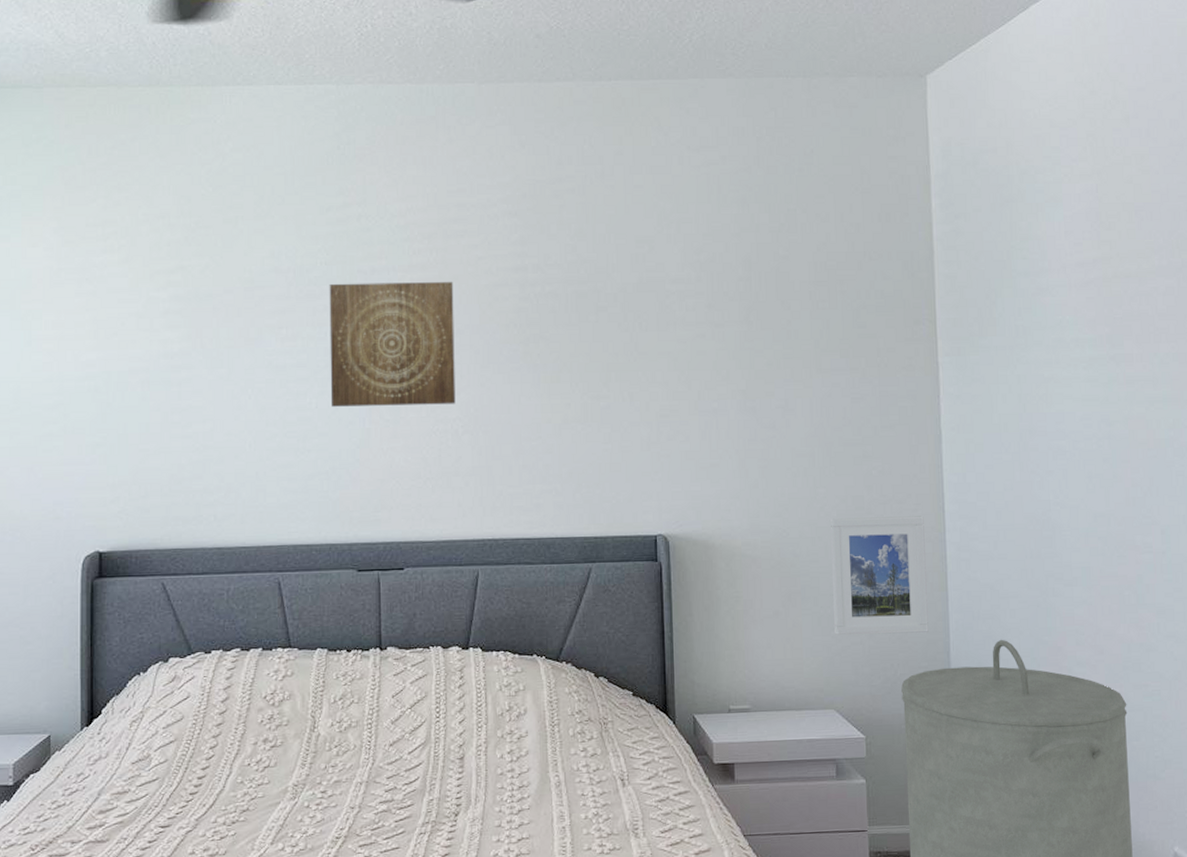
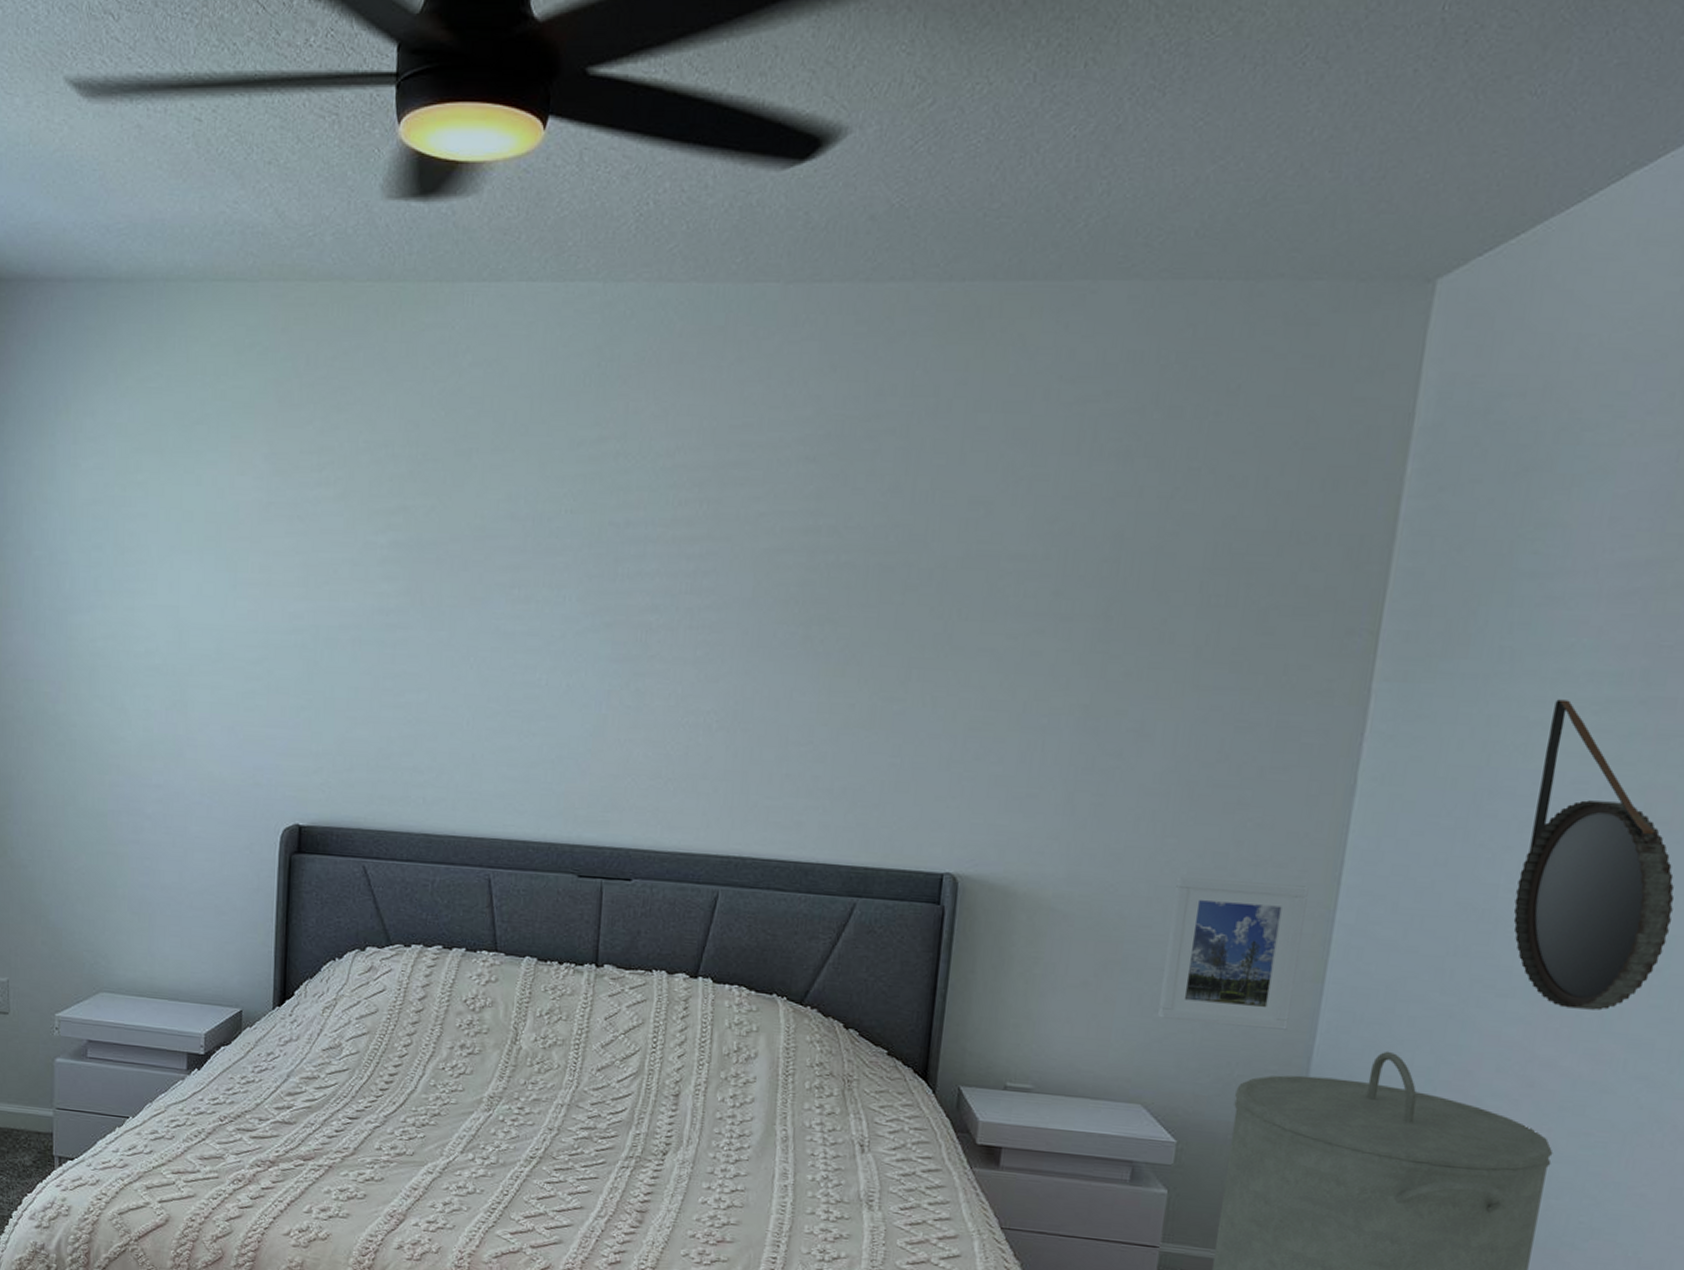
wall art: present [329,281,456,407] -> none [563,536,725,694]
home mirror: none [1058,360,1164,589] -> present [1513,699,1674,1011]

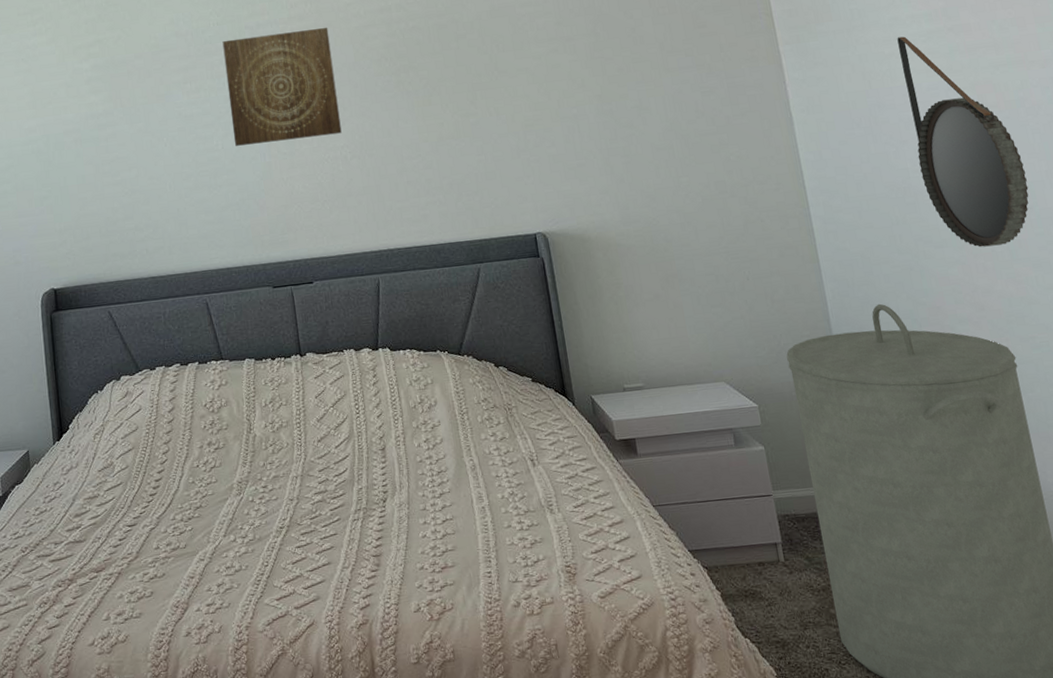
wall art: none [563,536,725,694] -> present [222,27,342,146]
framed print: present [1158,877,1309,1030] -> none [696,194,806,312]

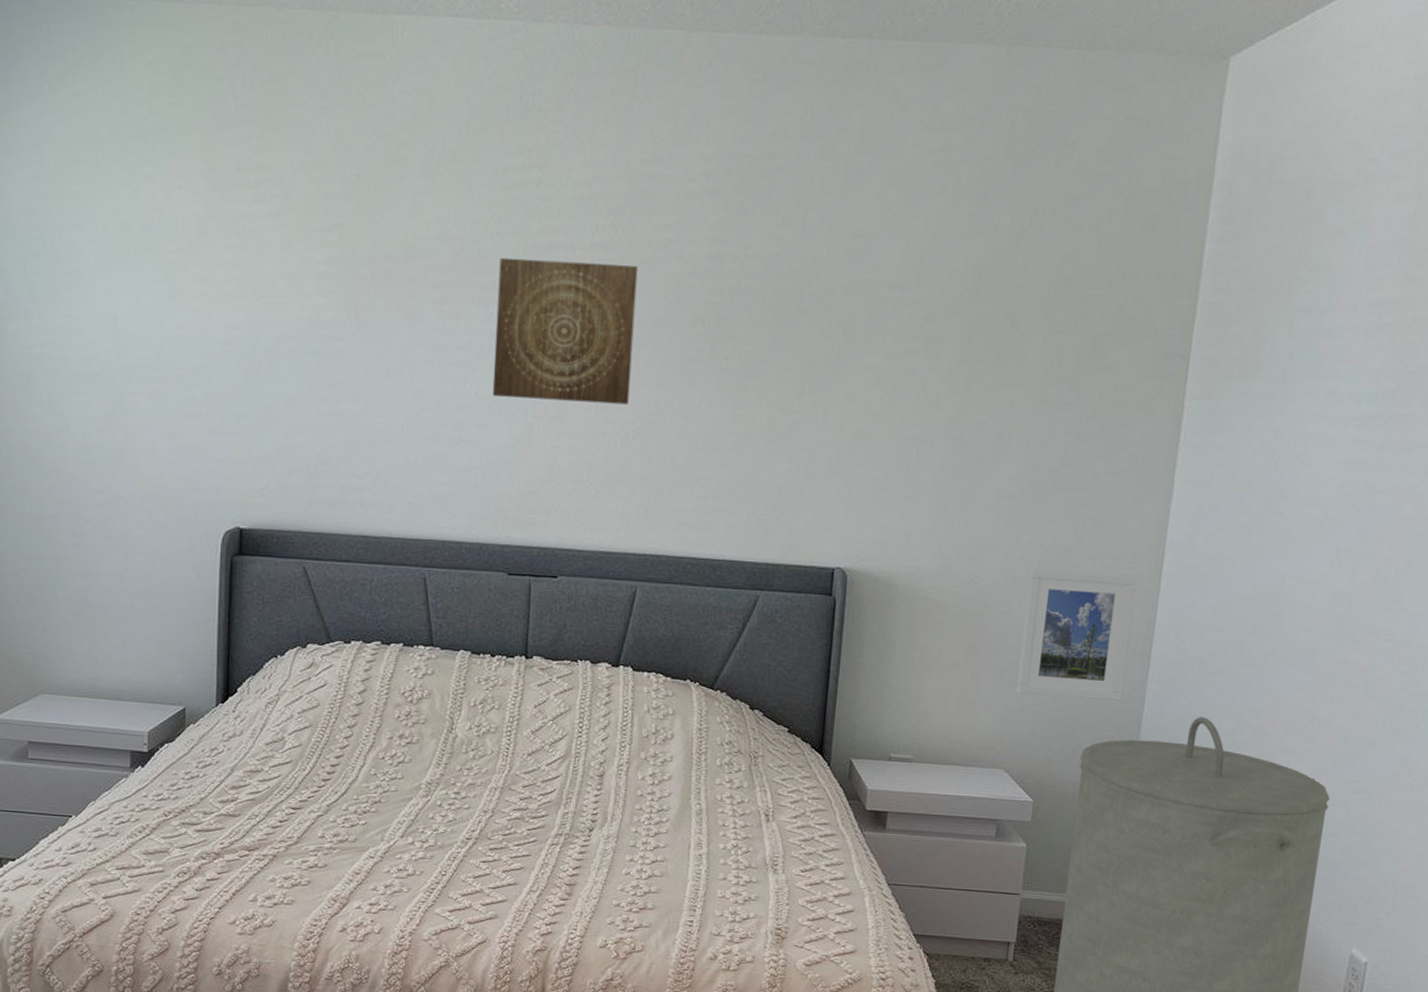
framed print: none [696,194,806,312] -> present [1016,569,1137,700]
home mirror: present [897,36,1029,248] -> none [1297,415,1417,677]

